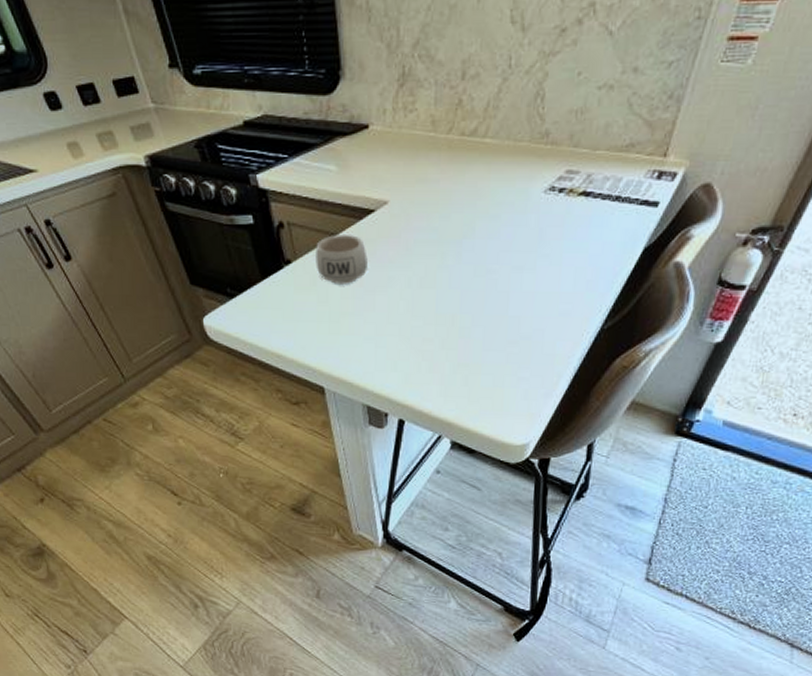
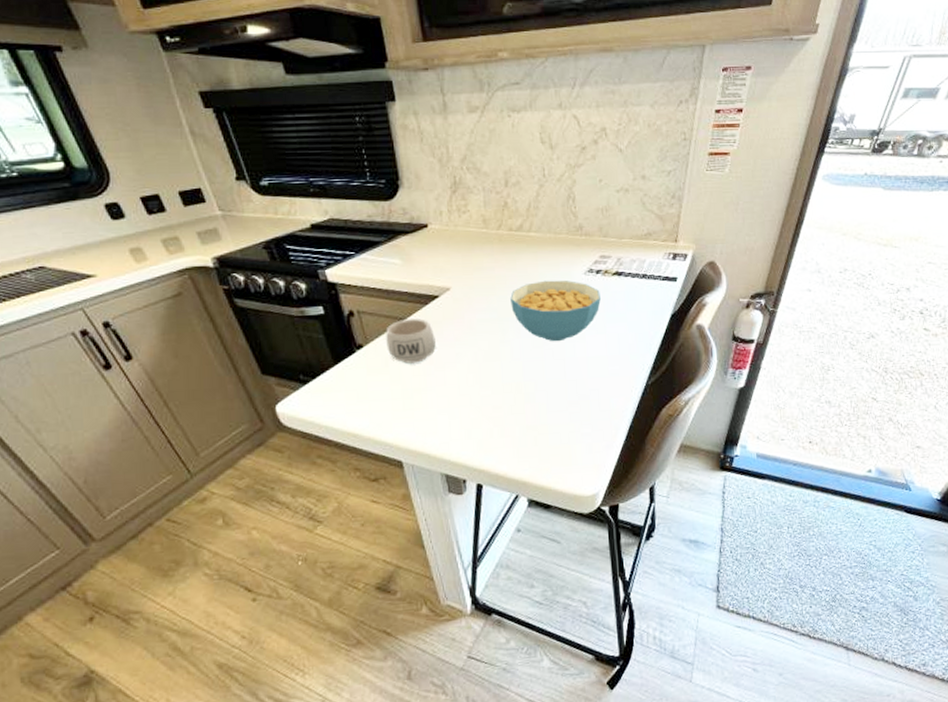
cereal bowl: none [454,198,561,272] -> present [510,280,601,342]

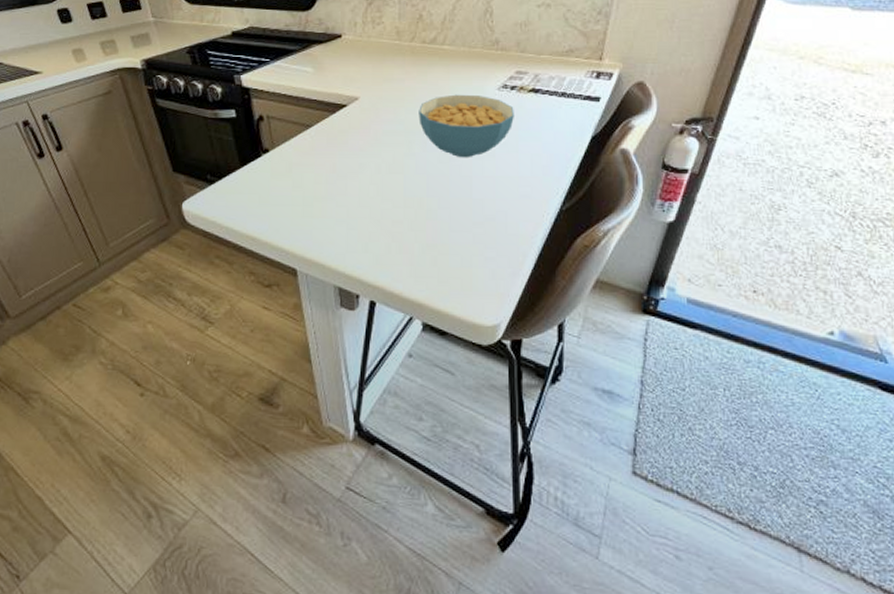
mug: present [386,319,436,364] -> none [292,126,340,171]

